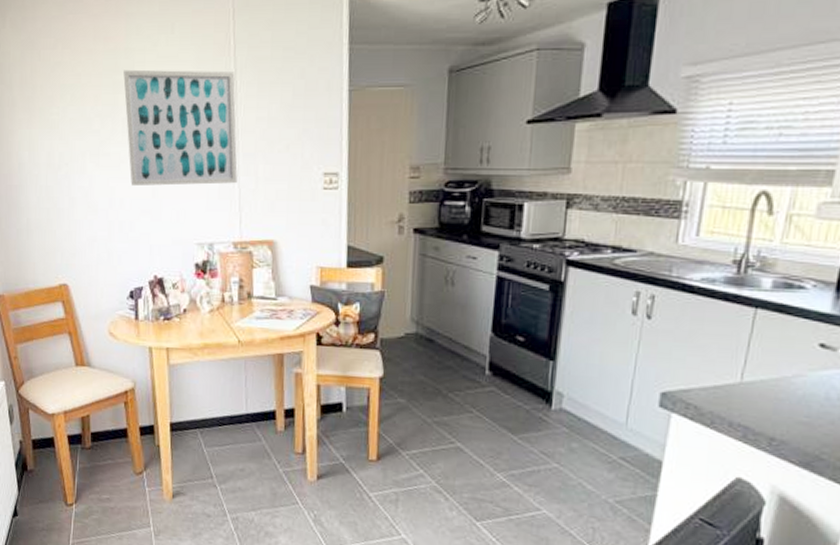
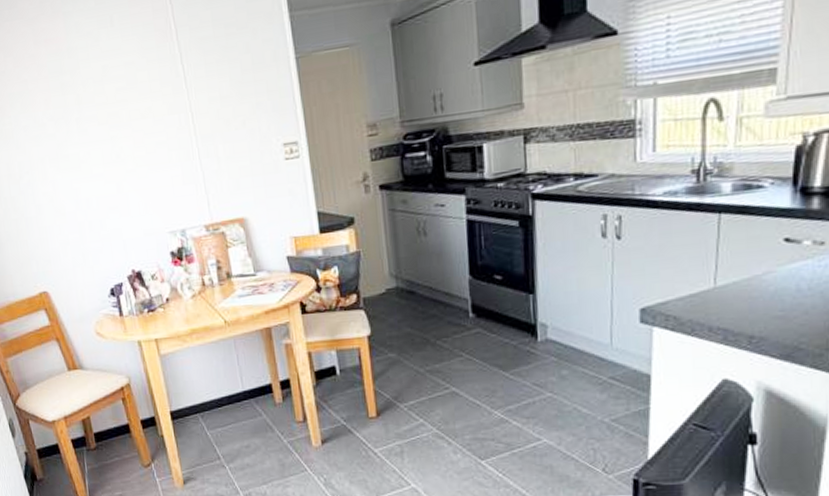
wall art: present [123,69,238,186] -> none [69,56,199,184]

